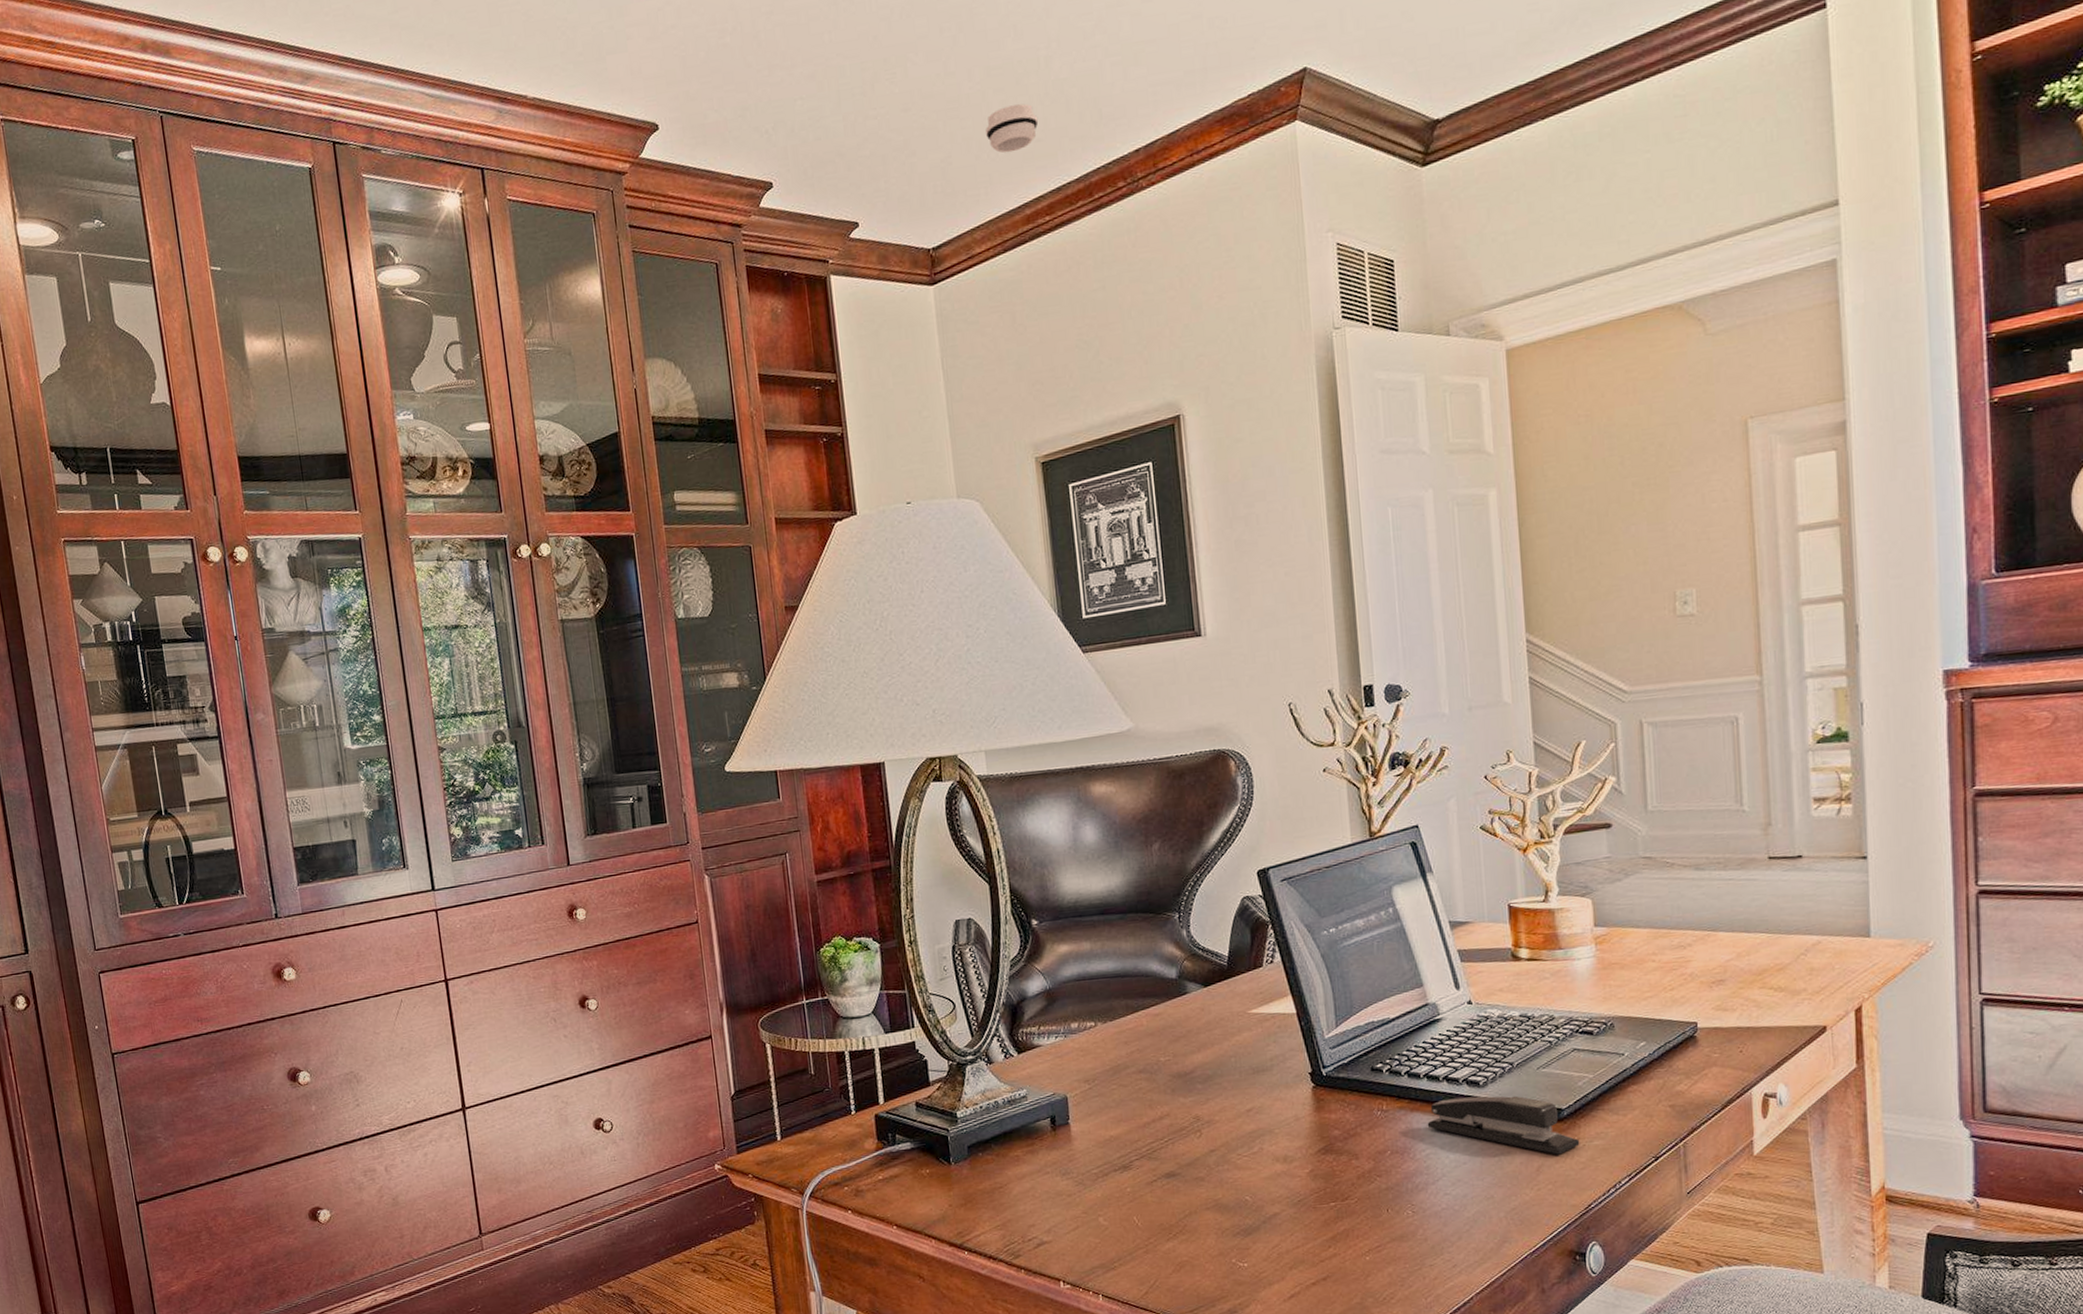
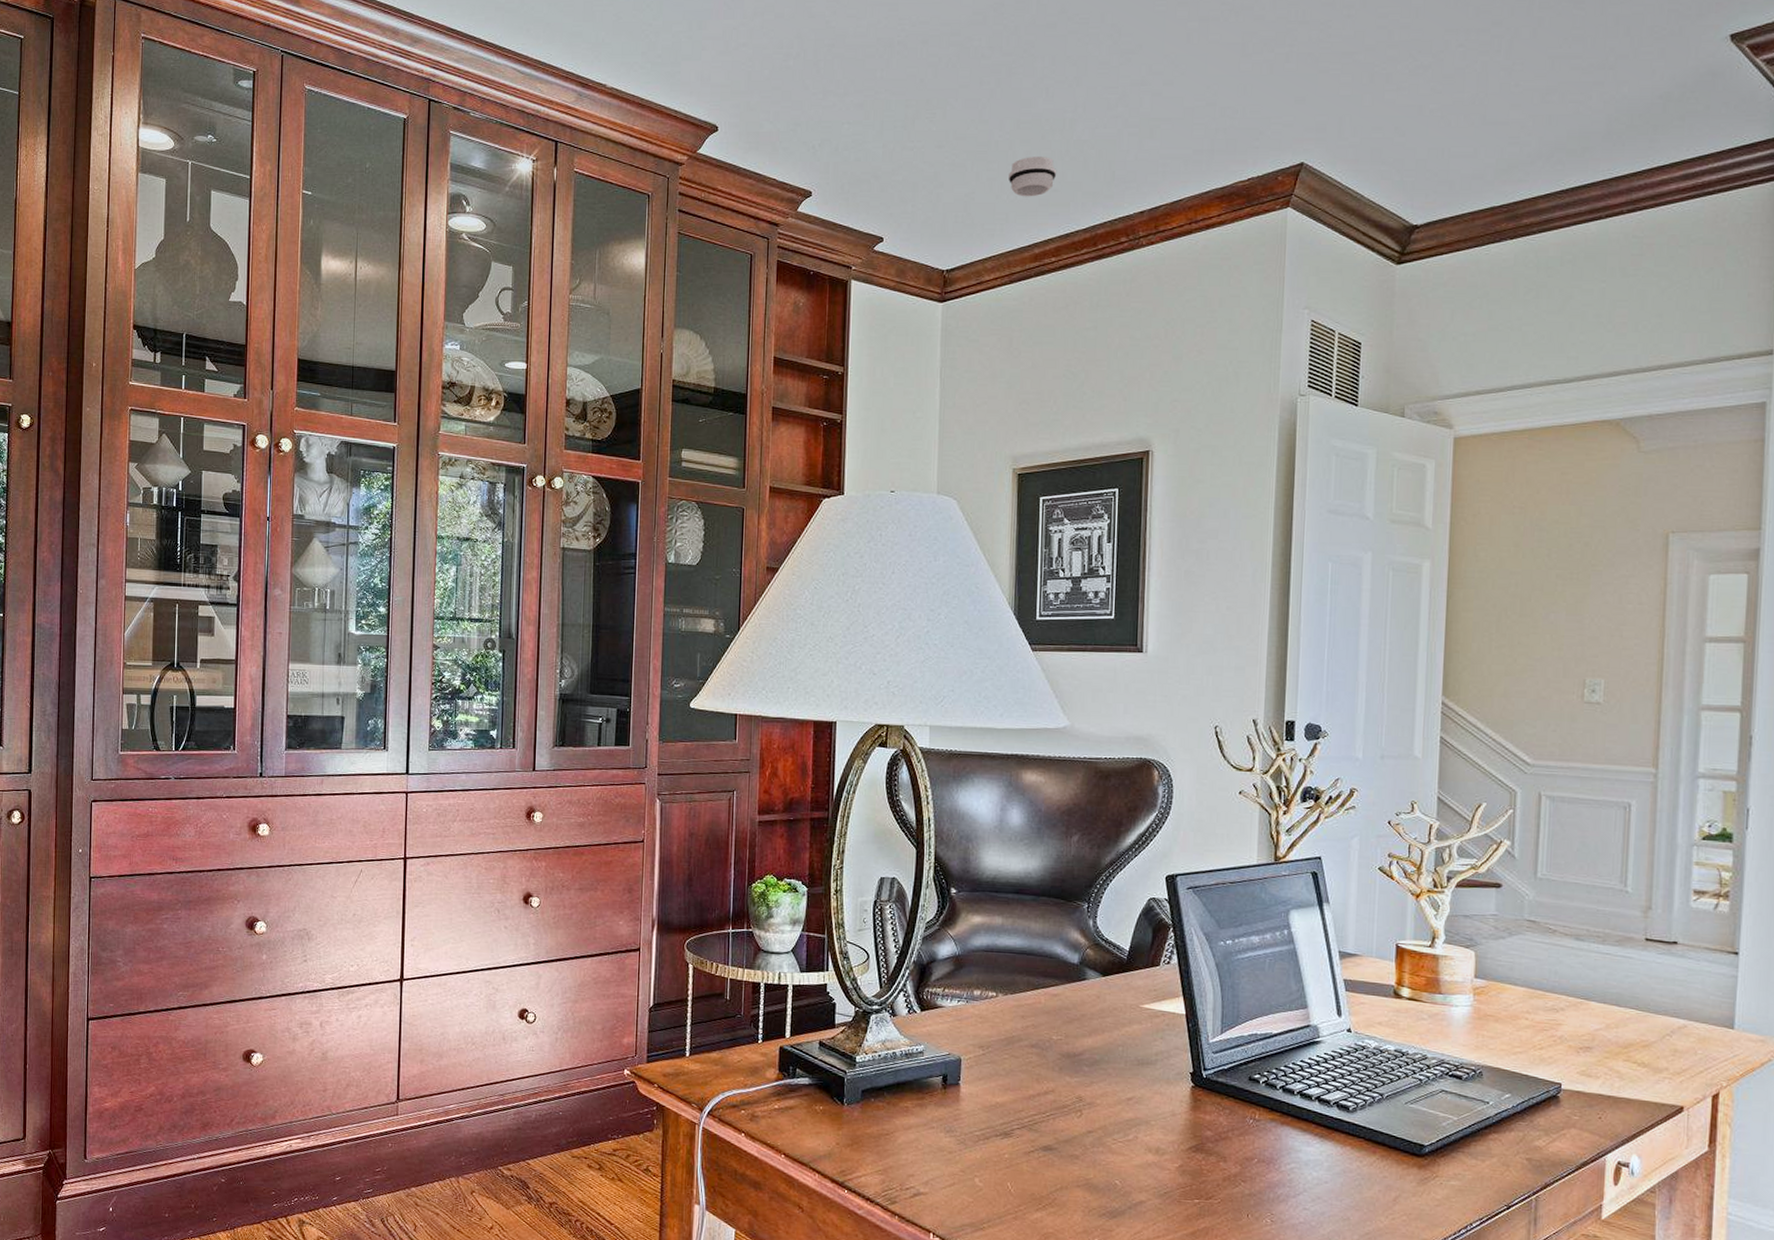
stapler: present [1427,1095,1580,1155] -> none [1295,1118,1438,1189]

